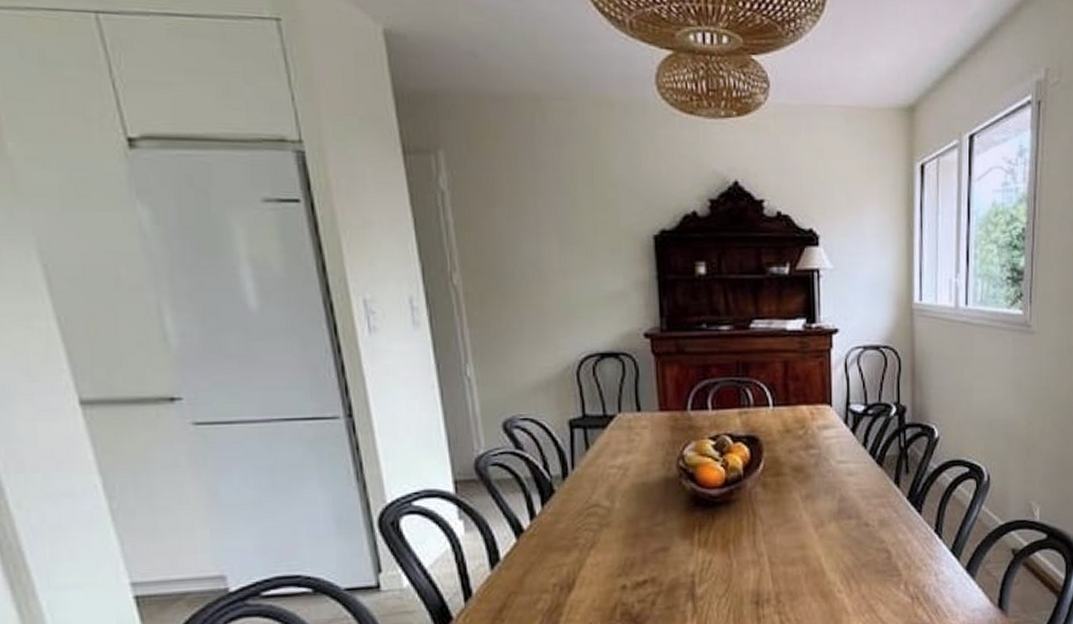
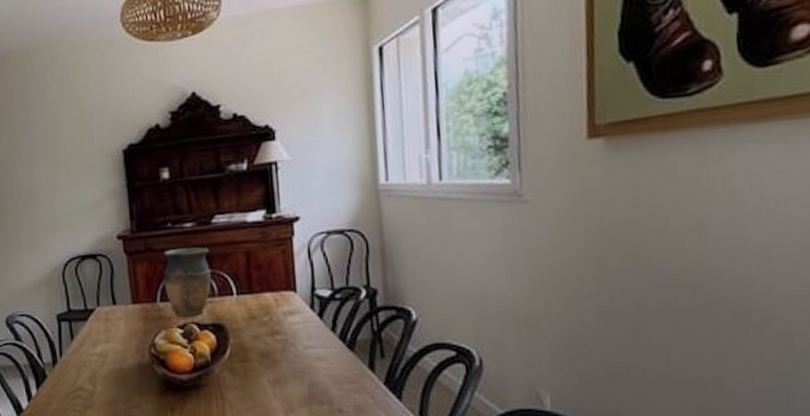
vase: none [696,353,747,427] -> present [163,247,211,317]

